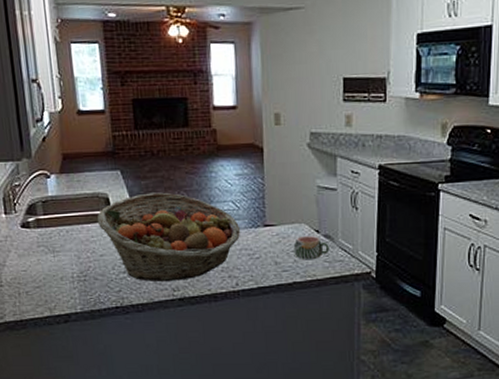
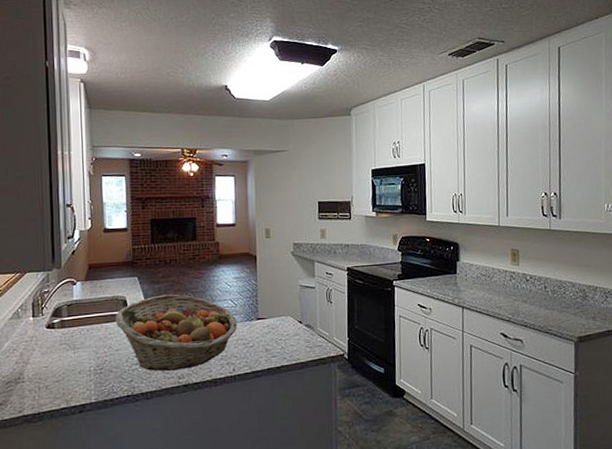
mug: present [293,236,330,260] -> none [281,326,310,347]

